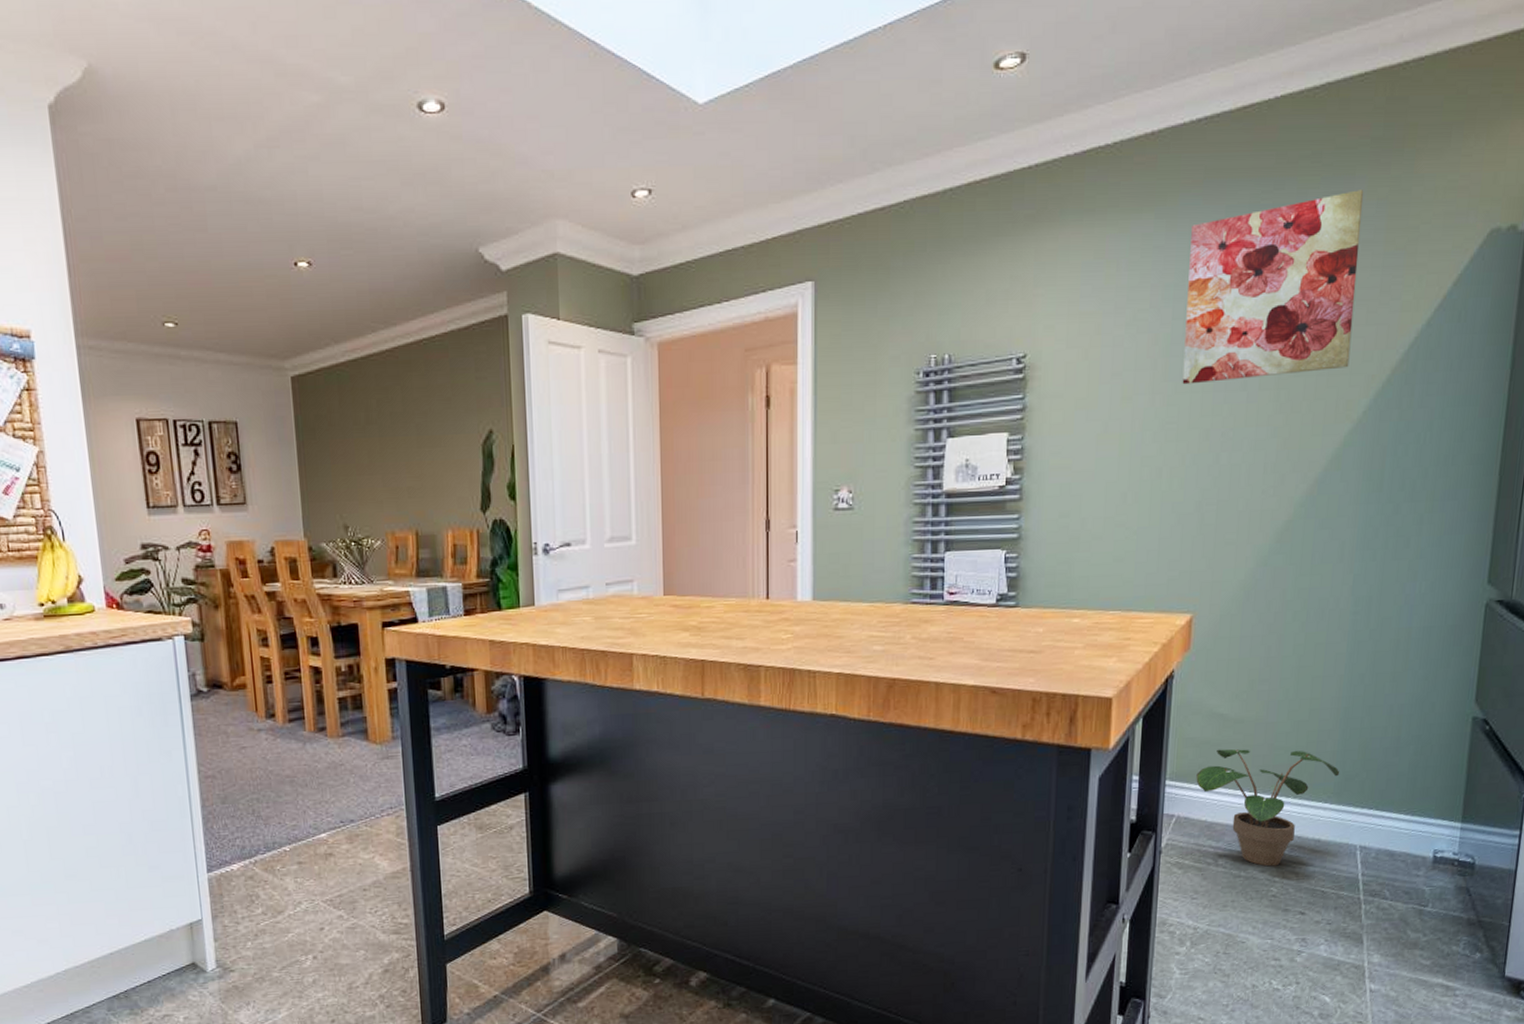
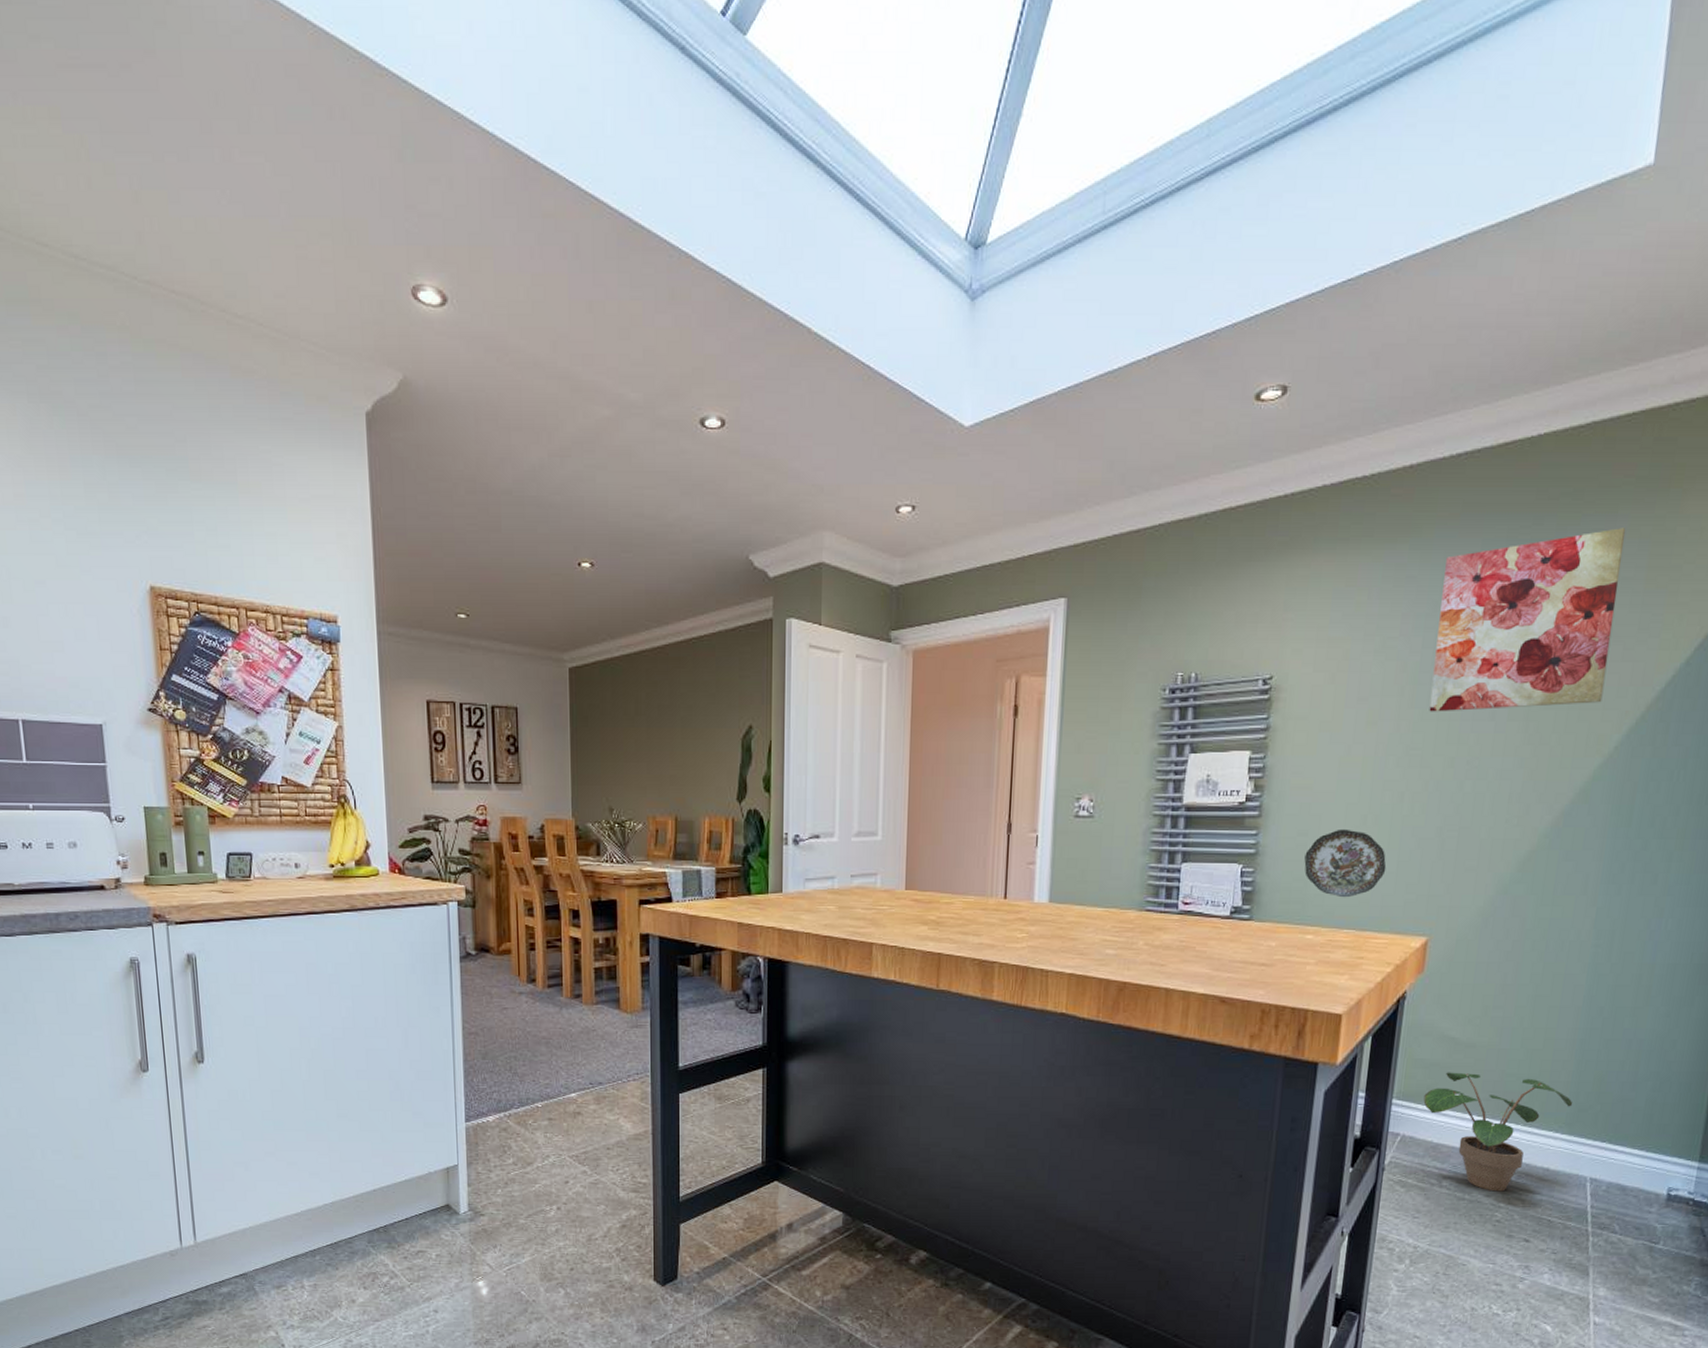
decorative plate: none [1067,508,1148,579] -> present [1304,828,1387,898]

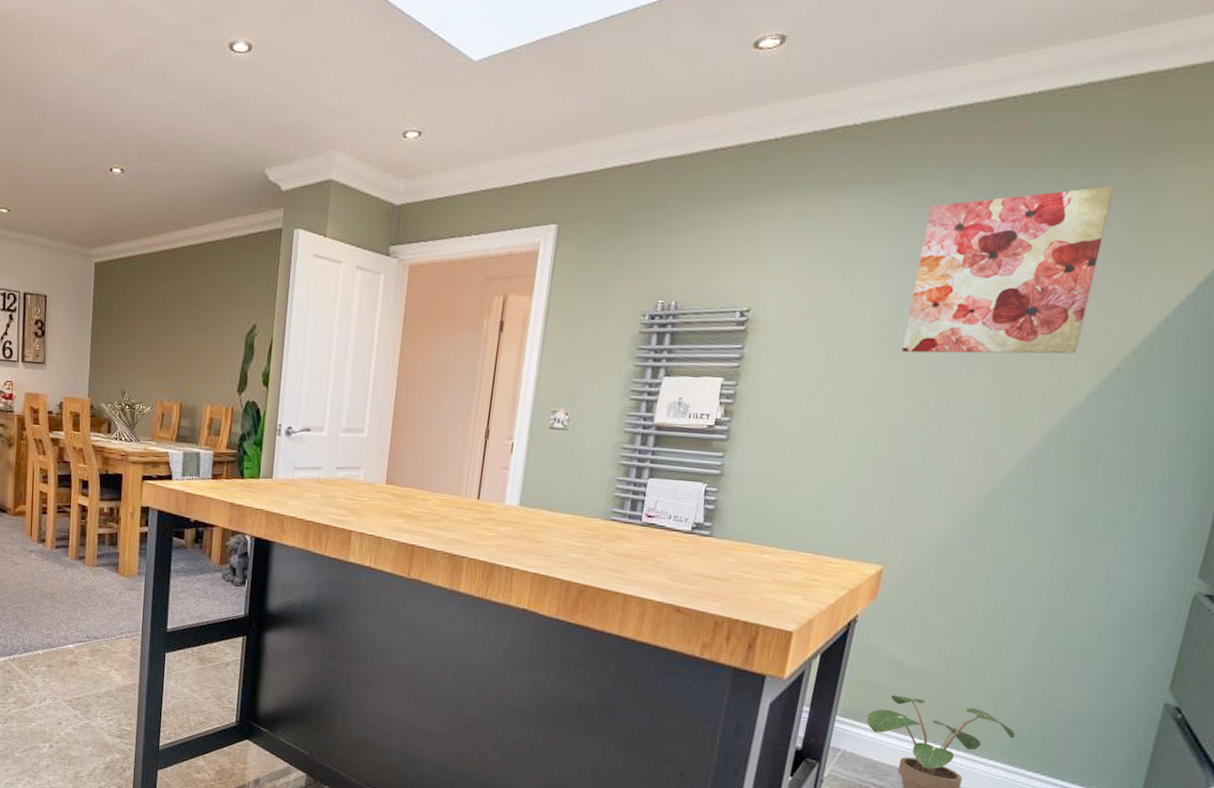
decorative plate: present [1304,828,1387,898] -> none [767,457,848,523]

